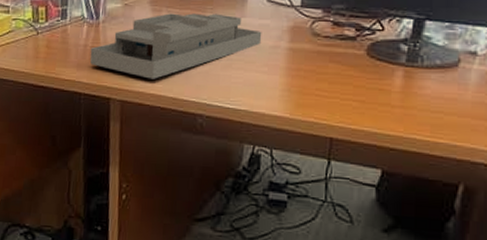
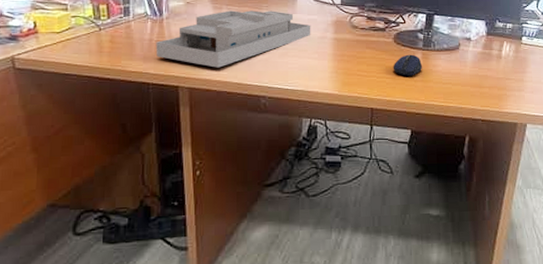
computer mouse: none [362,71,403,100] -> present [393,54,422,76]

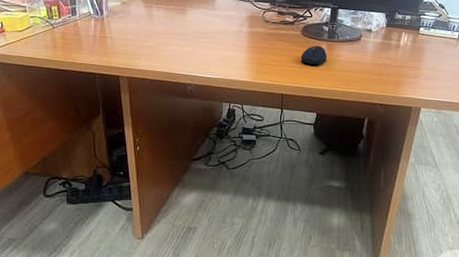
desk organizer: present [155,10,311,68] -> none [99,8,229,60]

